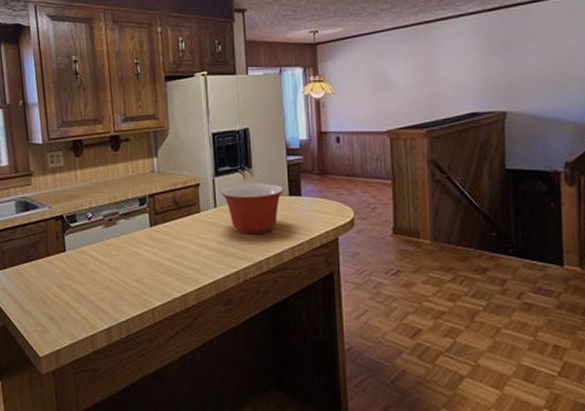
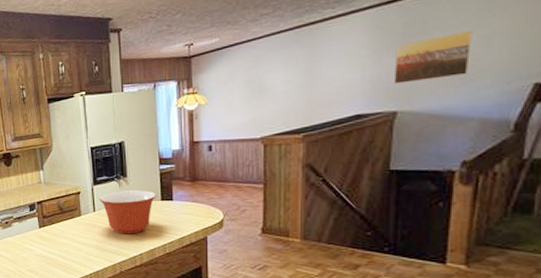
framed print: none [499,41,561,85] -> present [393,30,472,84]

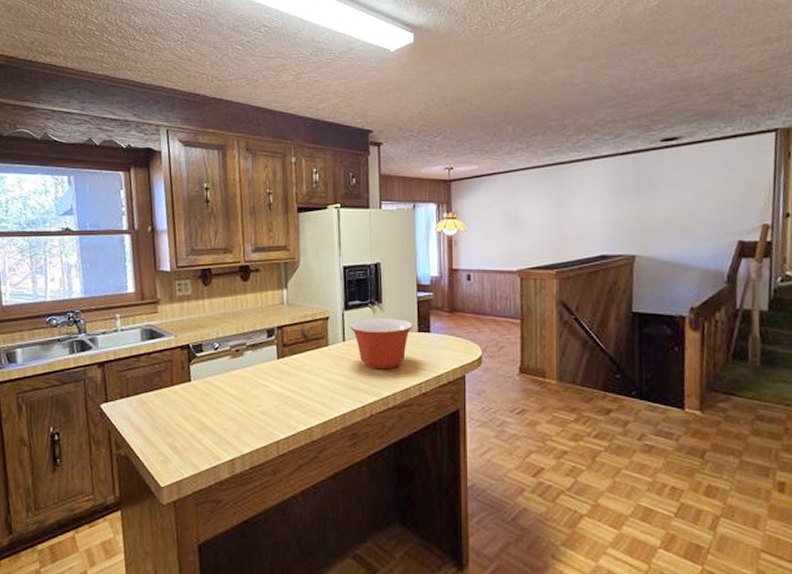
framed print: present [393,30,472,84] -> none [631,187,690,229]

